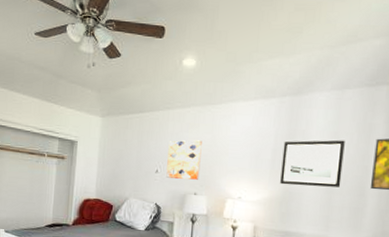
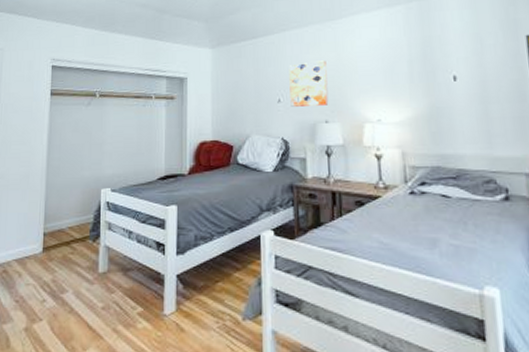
wall art: present [280,140,345,187] -> none [419,41,496,100]

